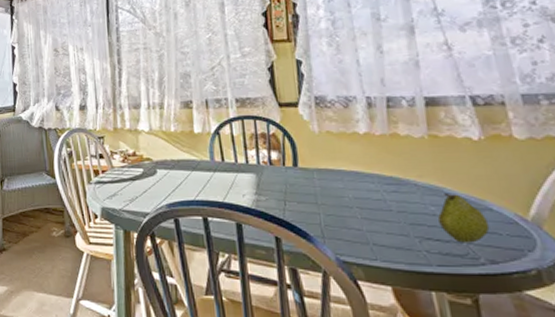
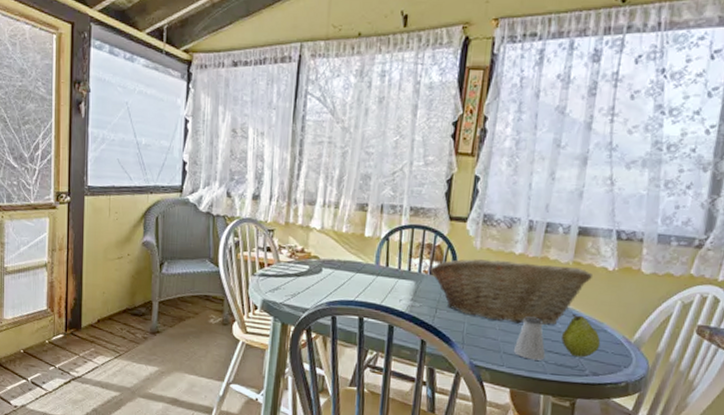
fruit basket: none [269,140,456,210] -> present [430,259,592,325]
saltshaker: none [384,200,425,250] -> present [513,316,545,361]

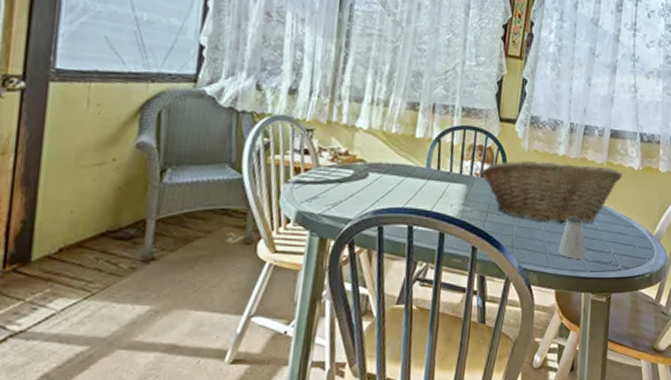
fruit: present [561,313,601,358] -> none [598,211,630,253]

